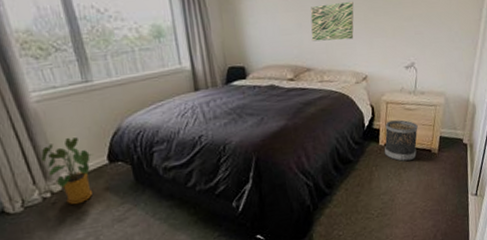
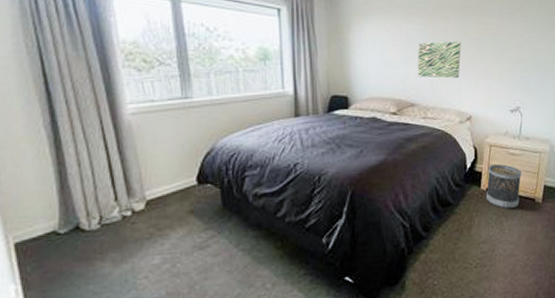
house plant: present [41,137,93,205] -> none [128,153,182,227]

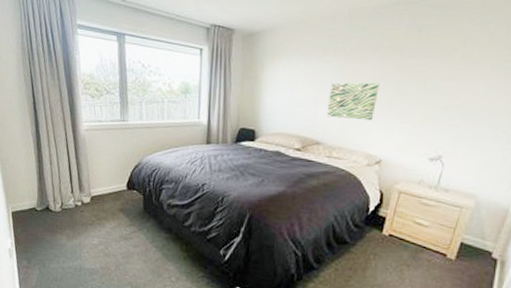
wastebasket: present [485,164,522,210] -> none [386,212,434,260]

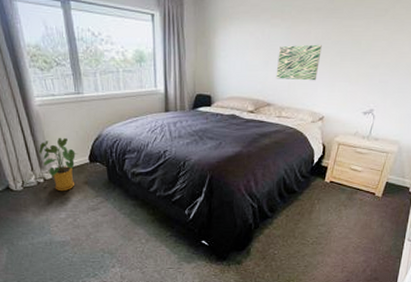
house plant: none [81,162,117,217] -> present [39,137,78,192]

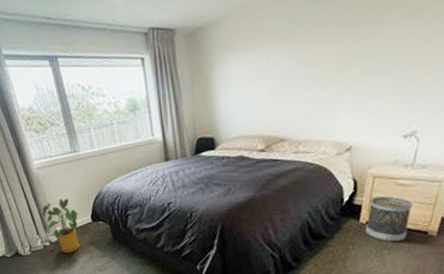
wall art: present [276,44,322,81] -> none [287,61,342,110]
wastebasket: none [328,161,366,200] -> present [365,196,412,243]

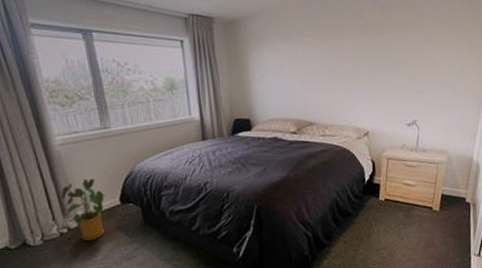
wastebasket: present [365,196,412,243] -> none [384,176,419,218]

